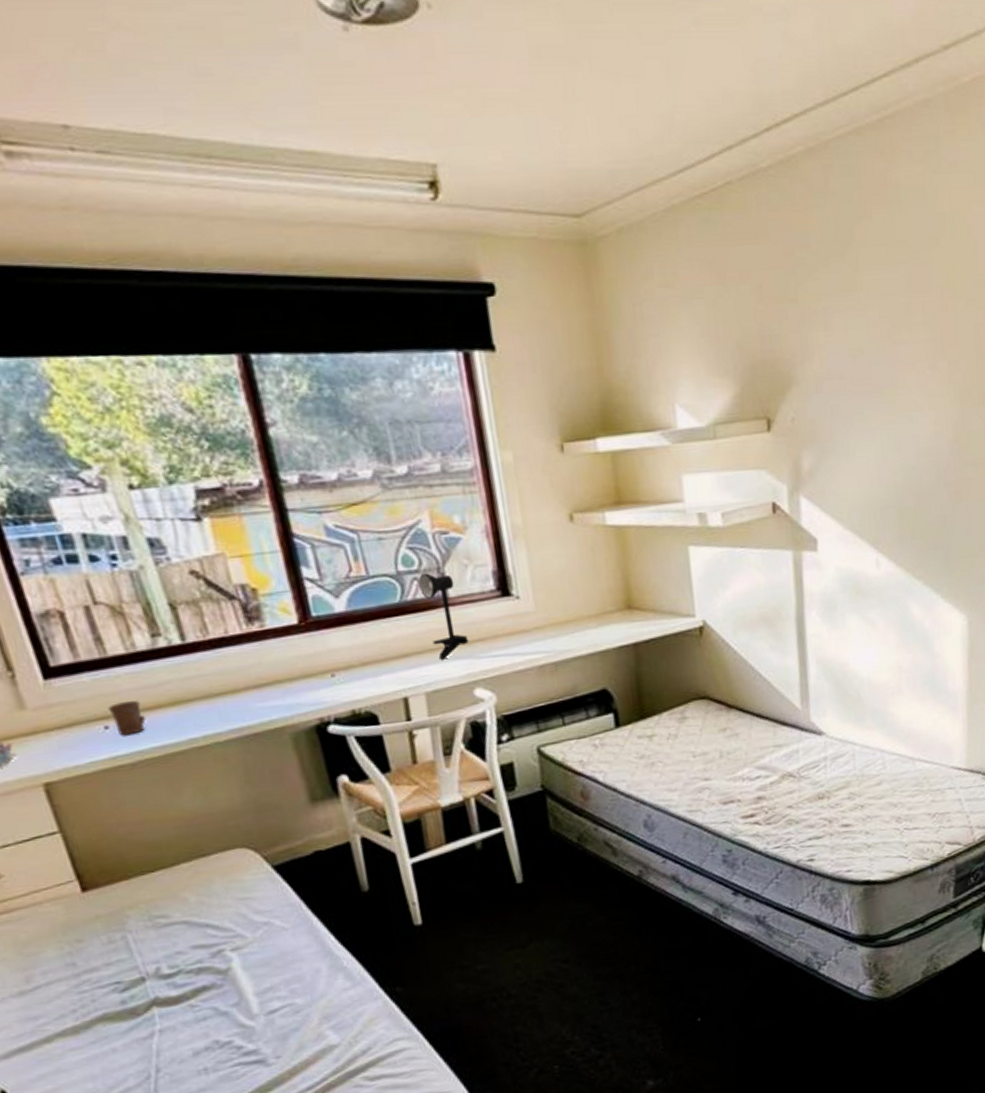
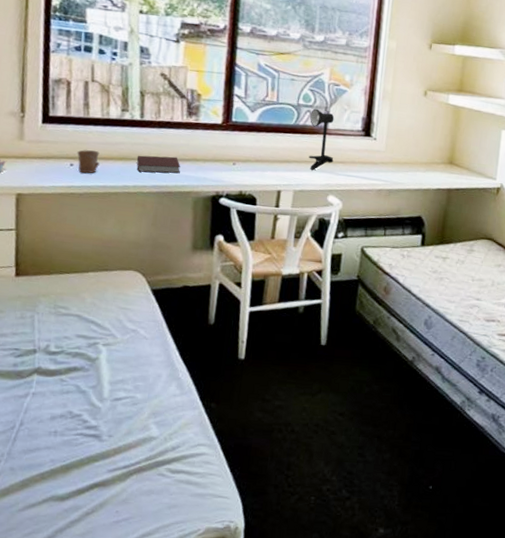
notebook: none [194,684,262,716] -> present [136,155,181,173]

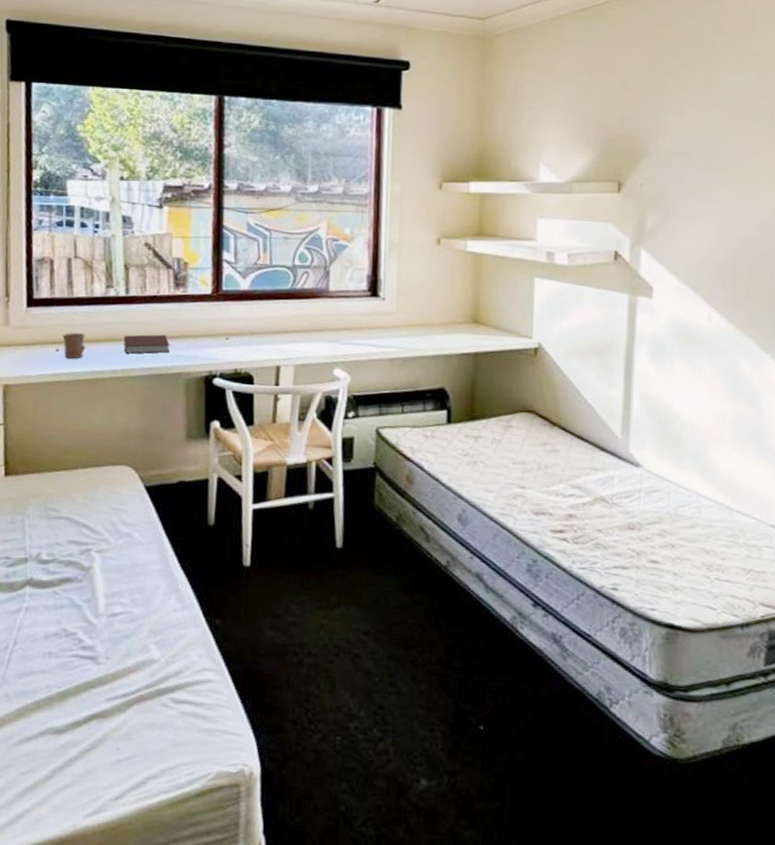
desk lamp: present [308,108,335,170] -> none [308,269,338,340]

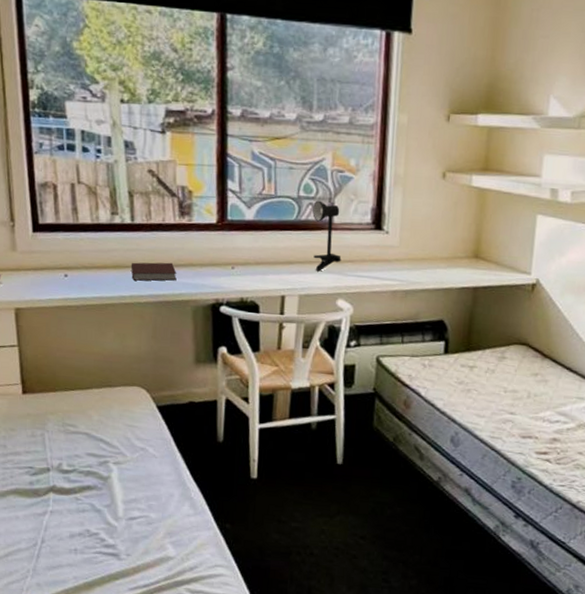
mug: present [62,333,87,359] -> none [70,259,95,285]
desk lamp: none [308,269,338,340] -> present [312,200,342,271]

